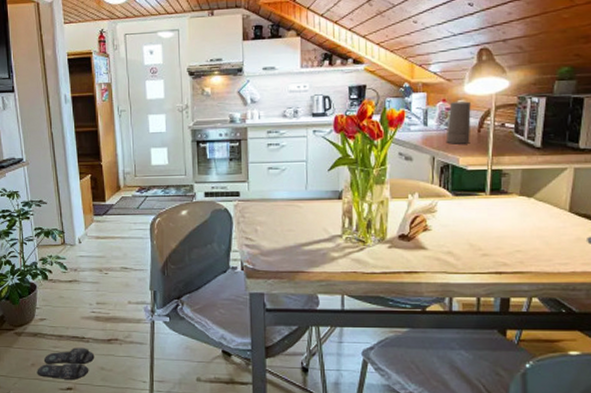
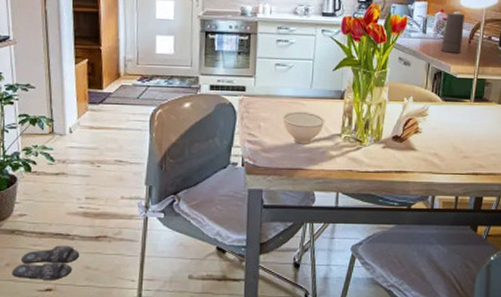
bowl: none [279,214,324,247] -> present [283,111,326,144]

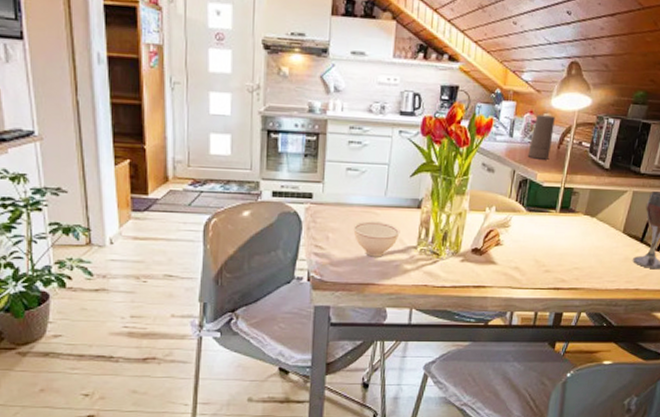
slippers: present [12,245,80,280] -> none [47,368,125,406]

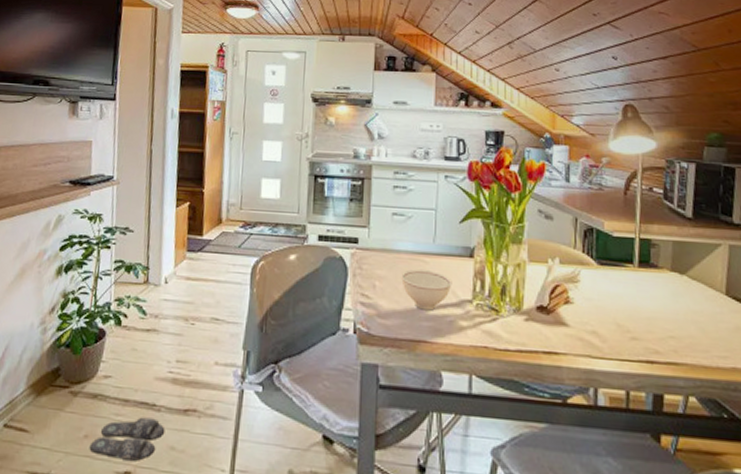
slippers: none [47,368,125,406] -> present [89,417,165,461]
canister: present [527,115,555,160] -> none [589,159,617,207]

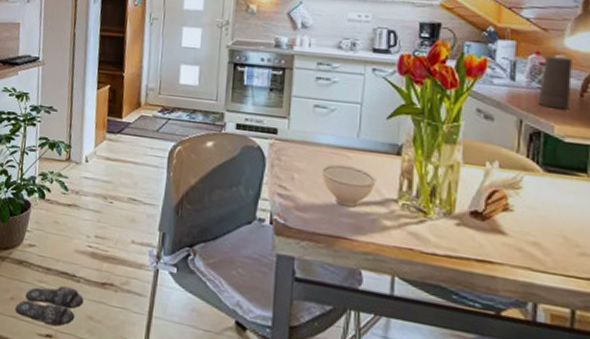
canister: none [589,159,617,207] -> present [537,56,572,110]

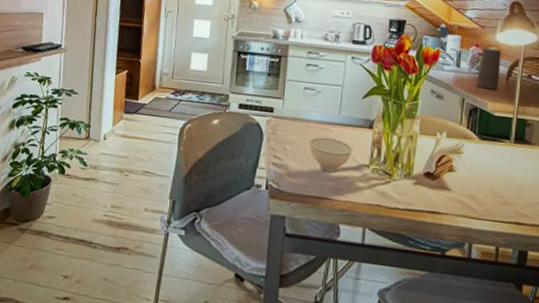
slippers: present [15,285,84,326] -> none [34,252,100,289]

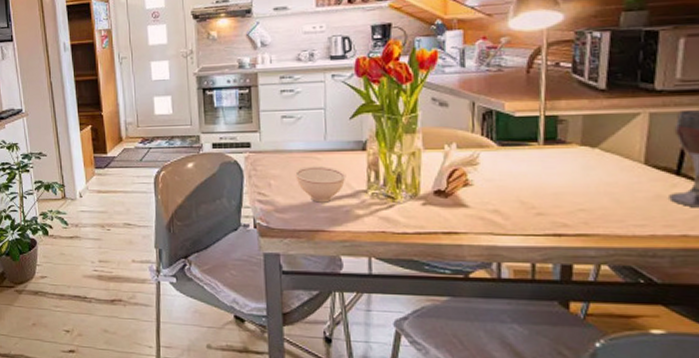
canister: present [476,48,501,90] -> none [487,38,518,88]

